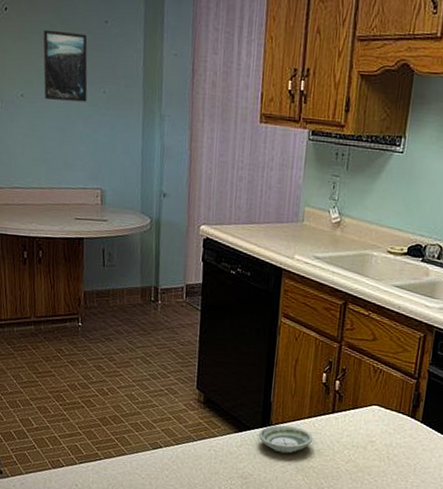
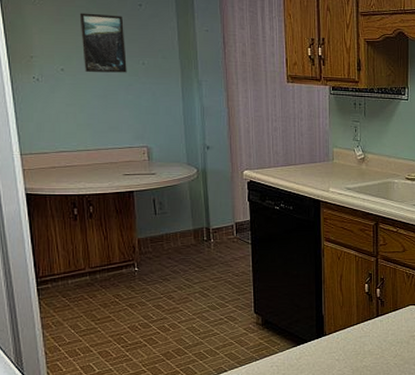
saucer: present [258,425,314,454] -> none [315,333,364,359]

